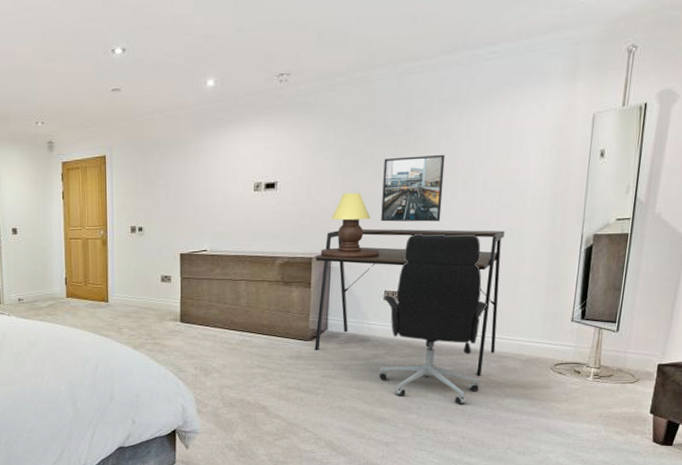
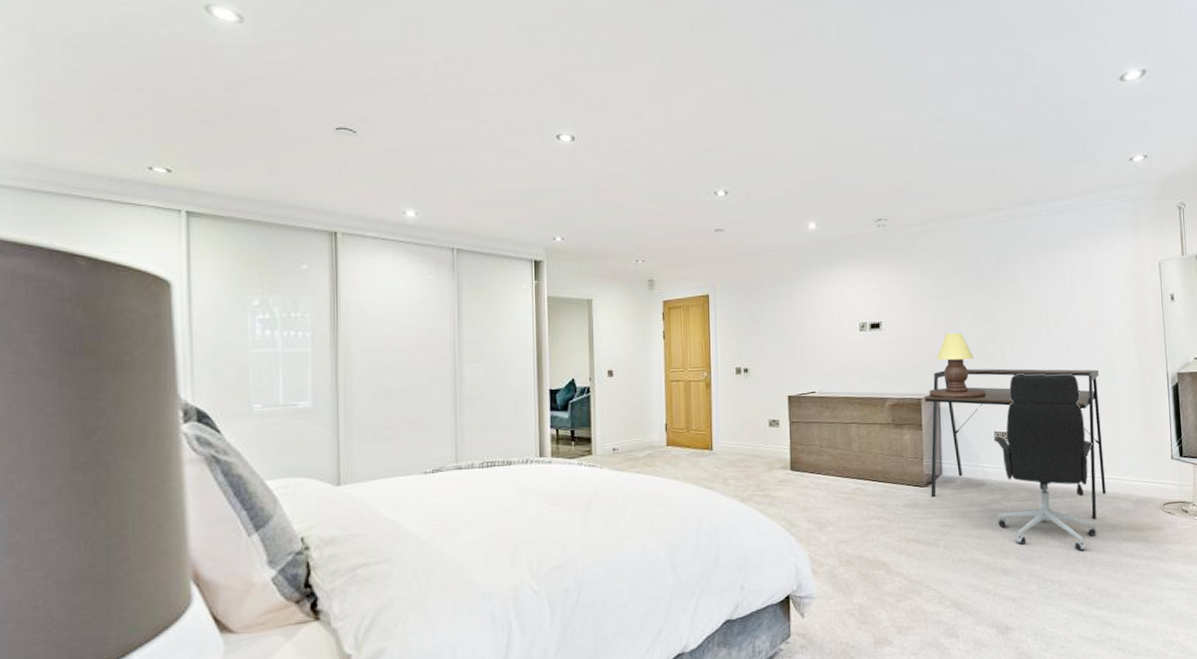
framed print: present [381,154,445,222] -> none [981,296,1039,362]

